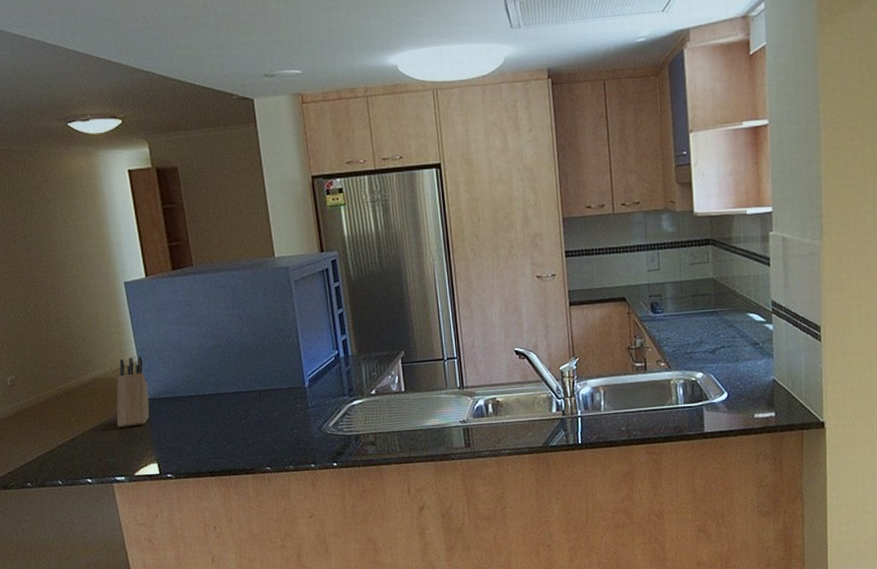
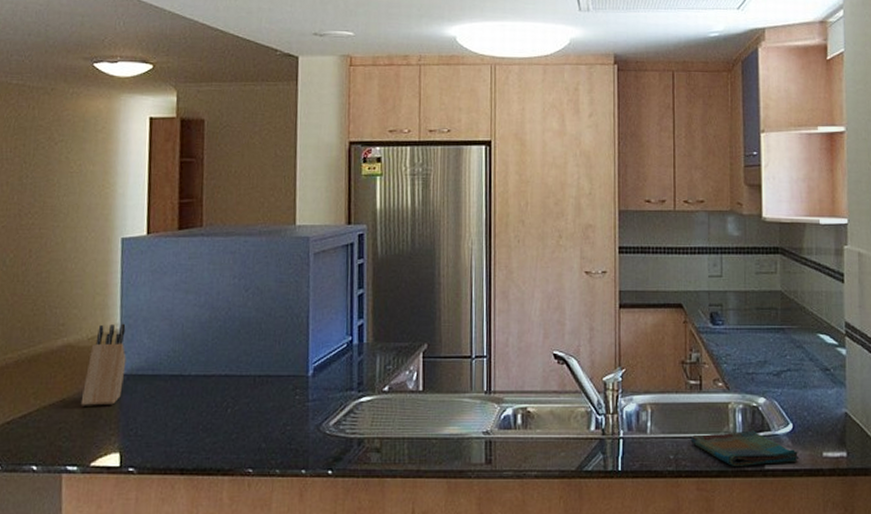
dish towel: none [639,401,734,432] -> present [690,430,800,466]

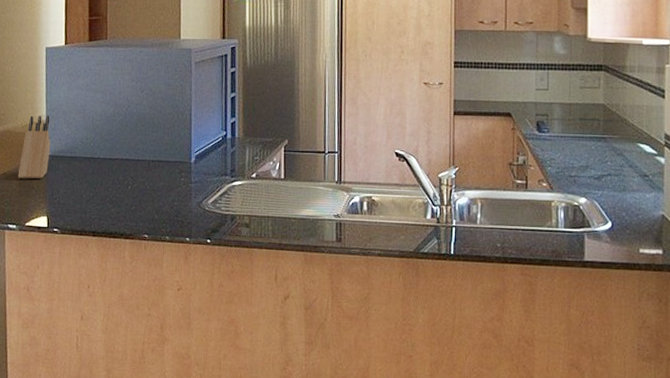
dish towel: present [690,430,800,466] -> none [516,226,617,257]

